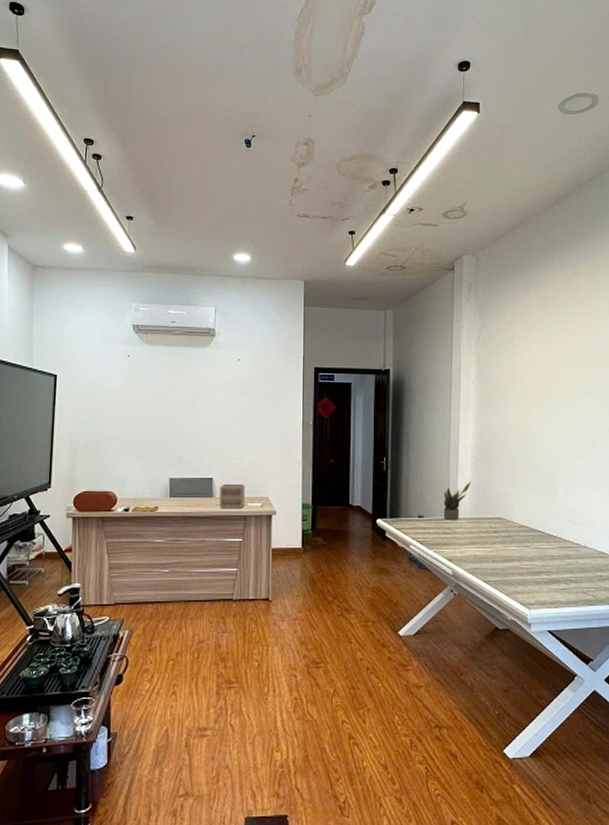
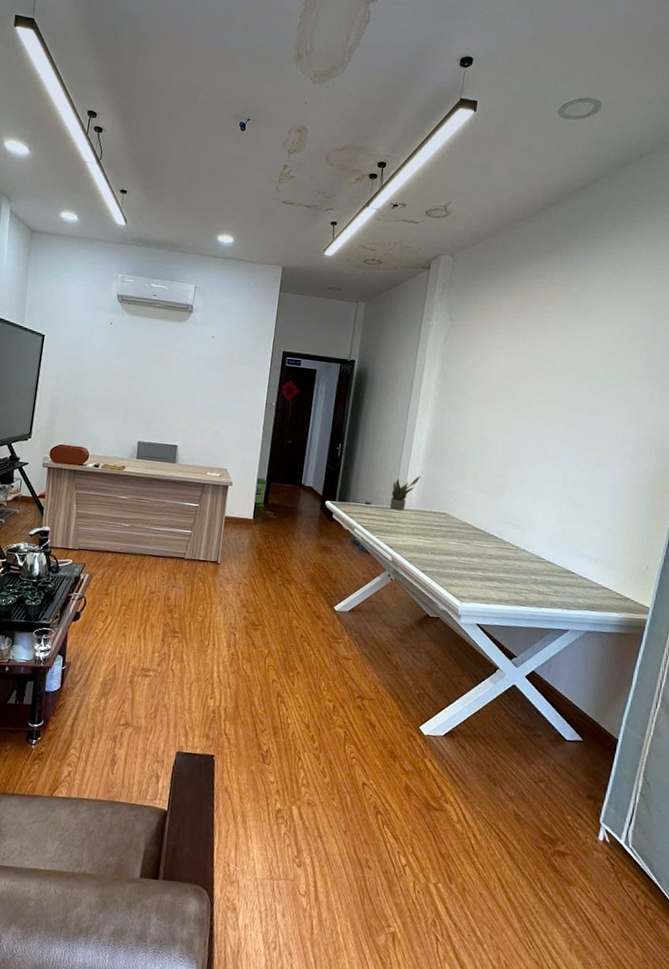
desk organizer: present [220,483,245,510] -> none [181,451,207,477]

